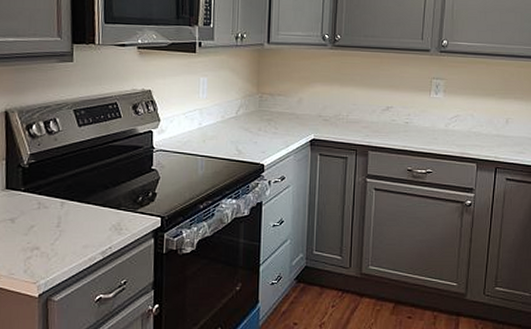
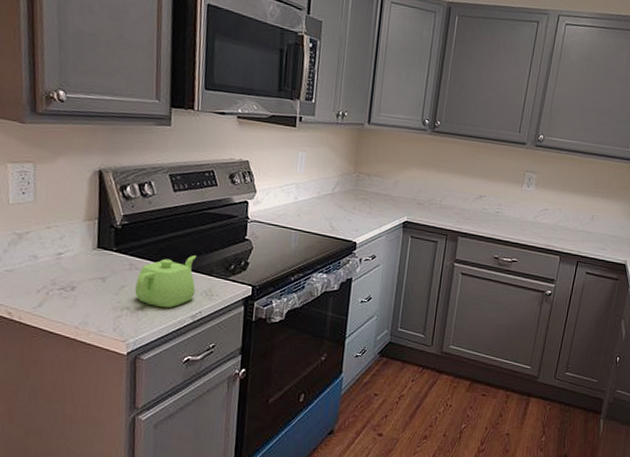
teapot: none [44,190,104,246] -> present [135,255,197,308]

